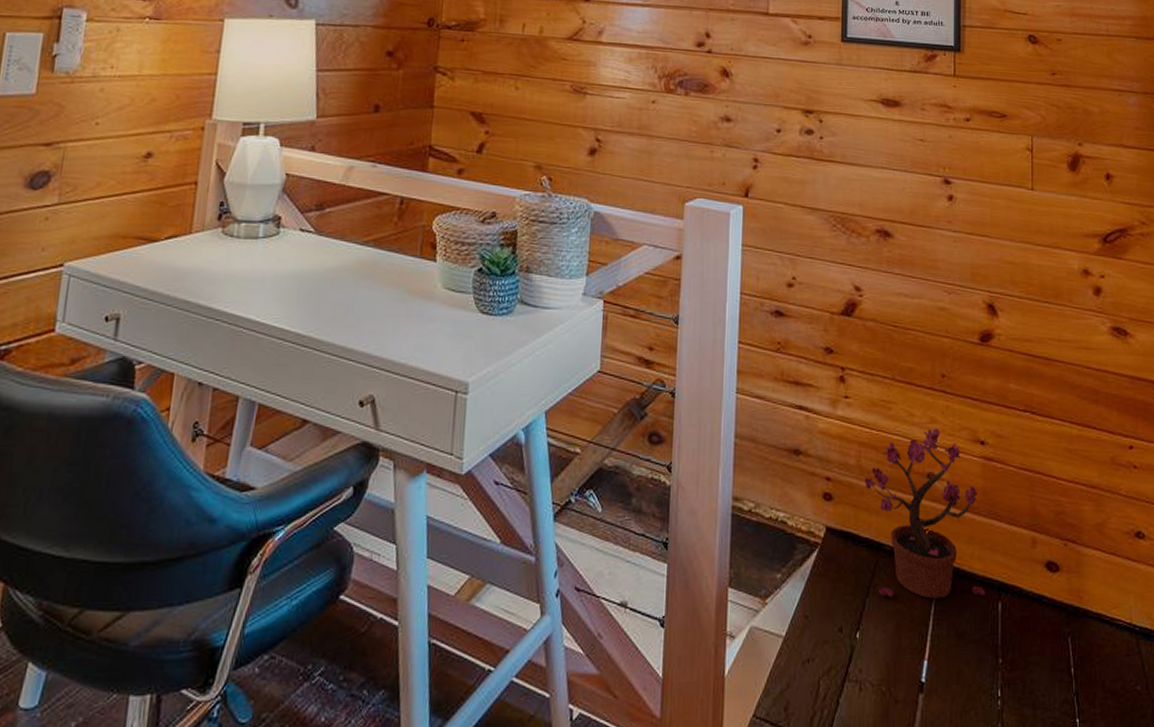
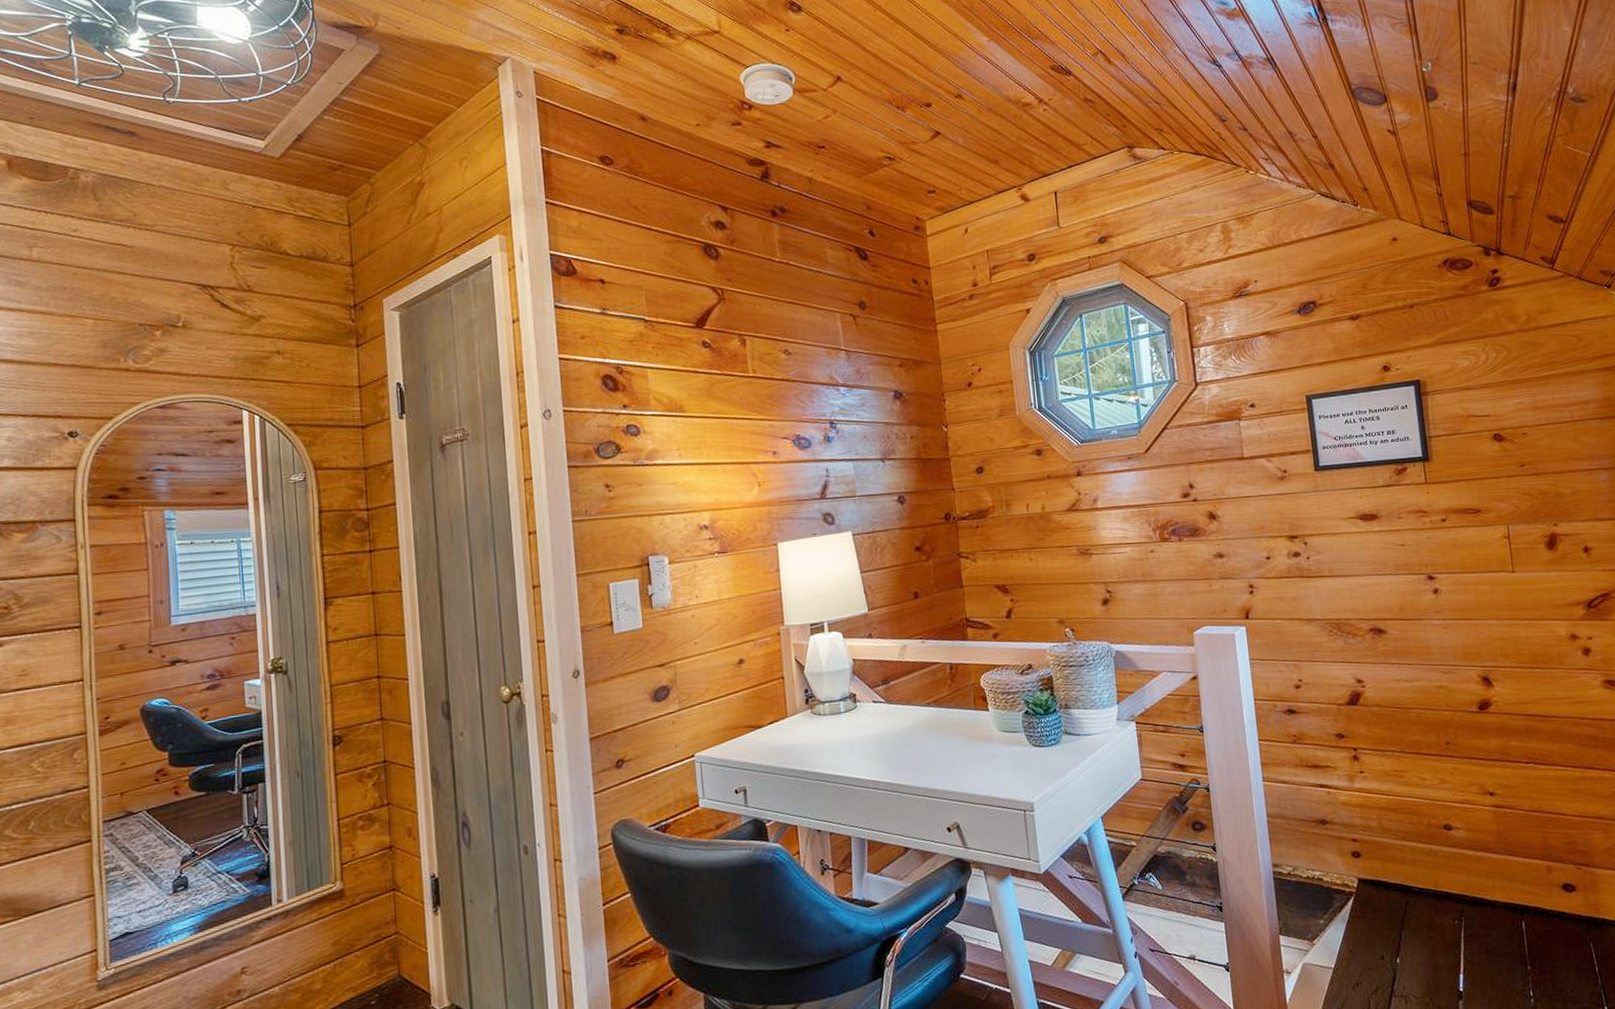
potted plant: present [864,428,986,599] -> none [1387,787,1510,928]

